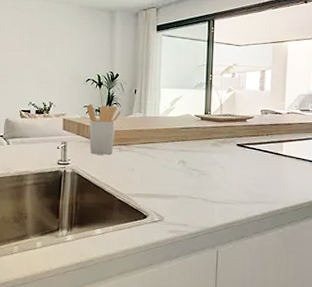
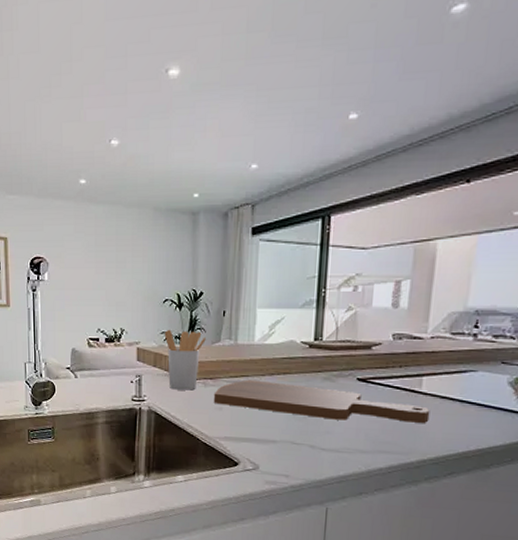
cutting board: none [127,145,289,178] -> present [213,379,430,423]

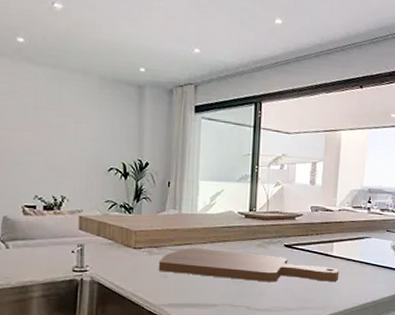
utensil holder: present [164,329,206,391] -> none [108,198,151,259]

